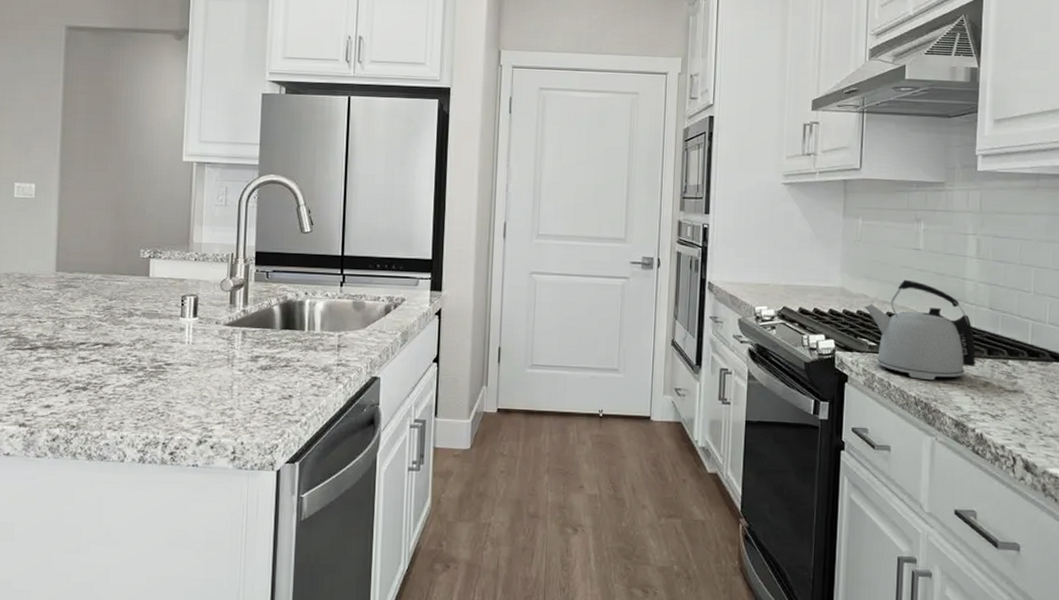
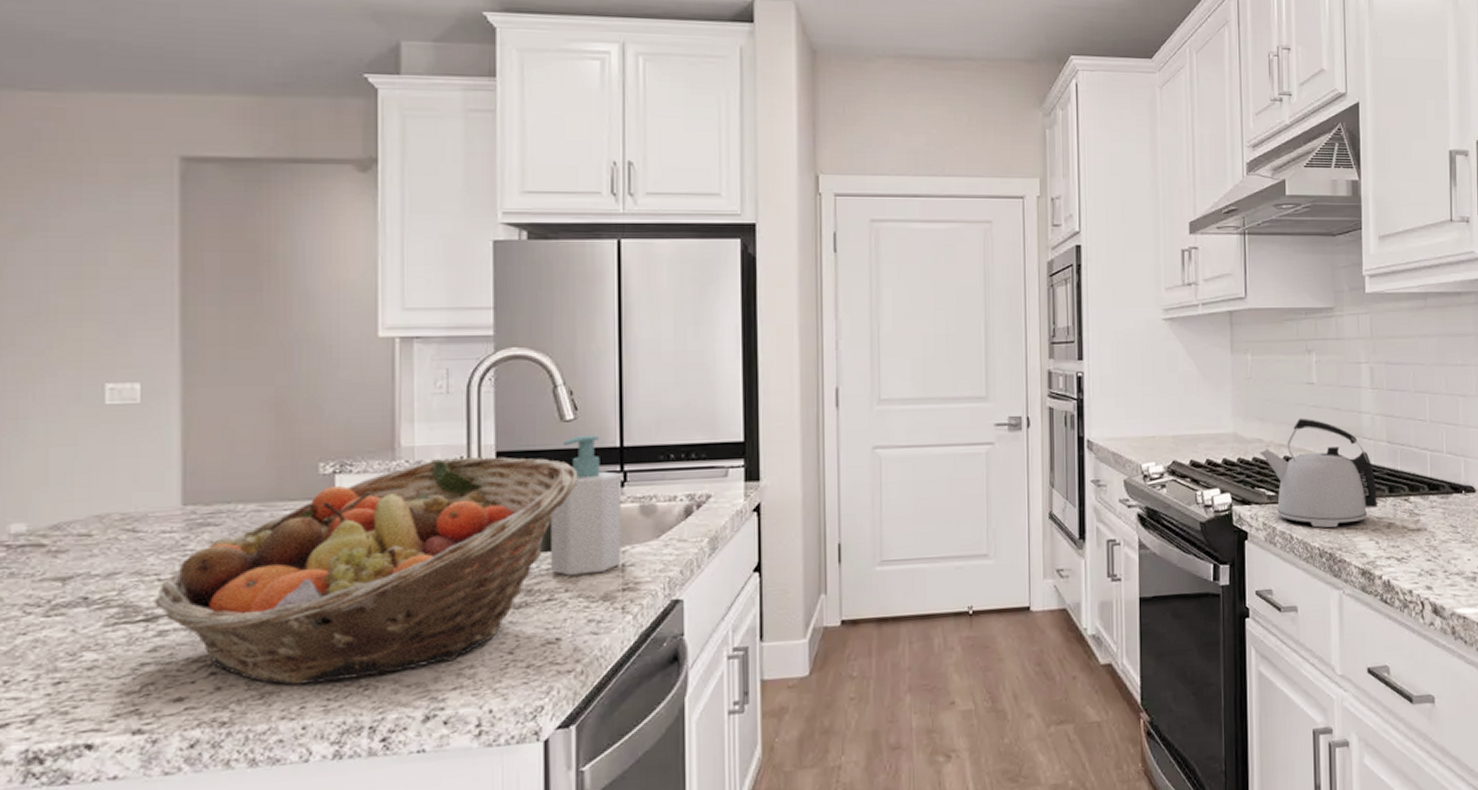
fruit basket: none [36,253,311,407] -> present [155,456,578,685]
soap bottle: none [288,245,341,350] -> present [551,435,621,576]

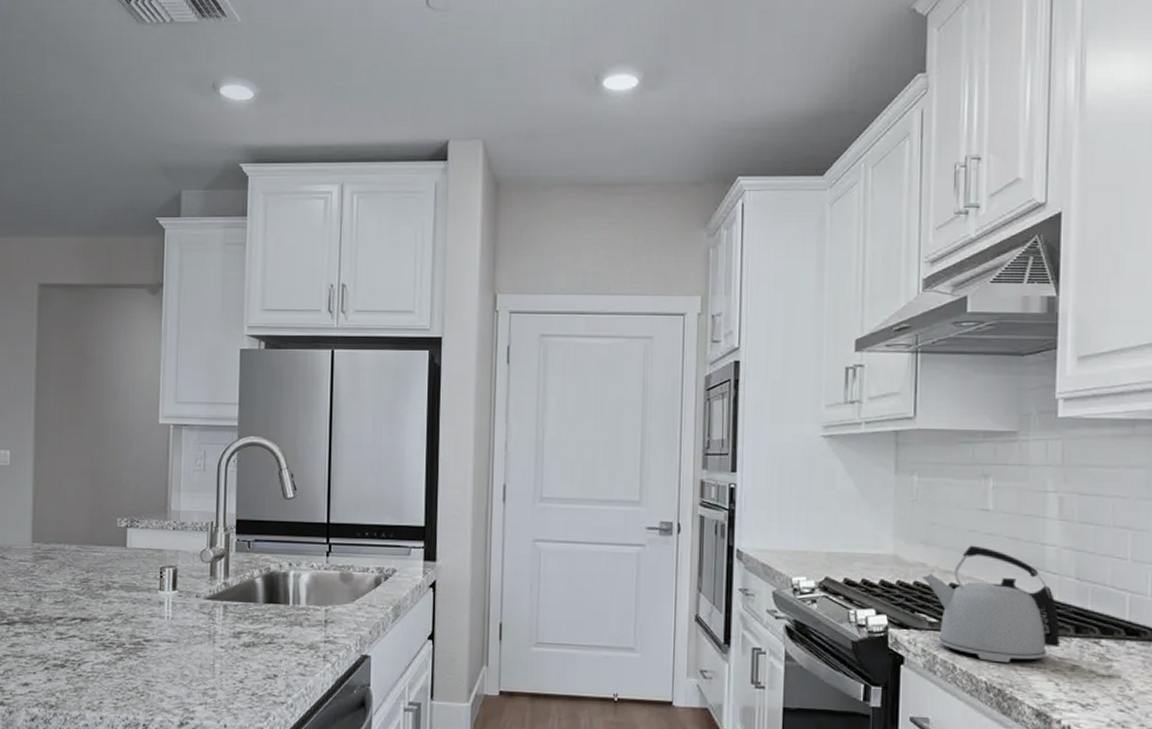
fruit basket: present [155,456,578,685] -> none [14,522,295,686]
soap bottle: present [551,435,621,576] -> none [272,511,327,626]

